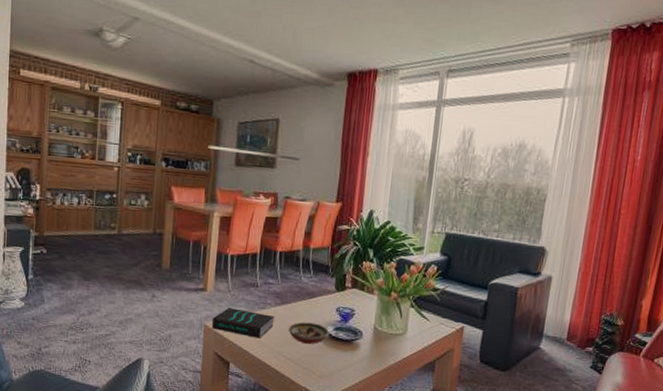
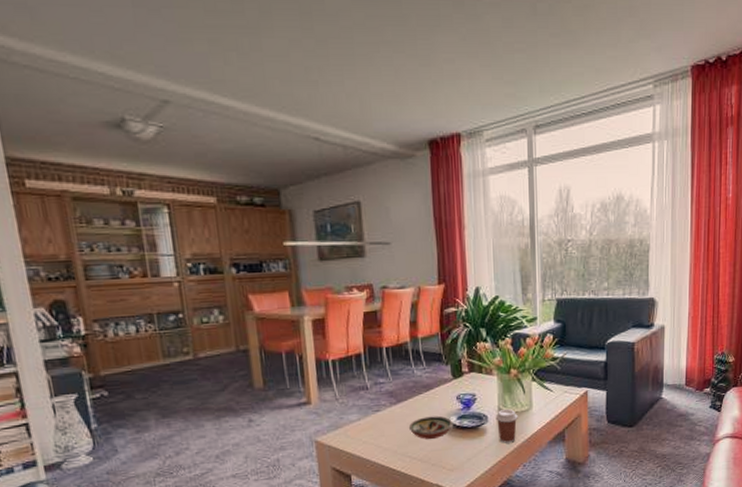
book: present [212,308,275,339] -> none [322,416,393,444]
coffee cup: none [370,328,392,363] -> present [495,408,518,444]

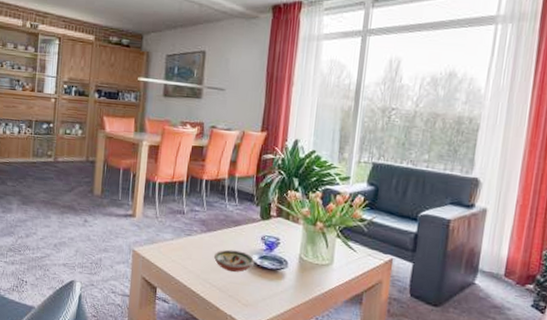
coffee cup: present [495,408,518,444] -> none [295,258,318,293]

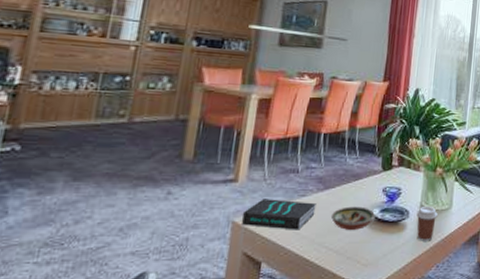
book: none [140,234,201,265] -> present [242,199,316,230]
coffee cup: none [295,258,318,293] -> present [416,206,438,241]

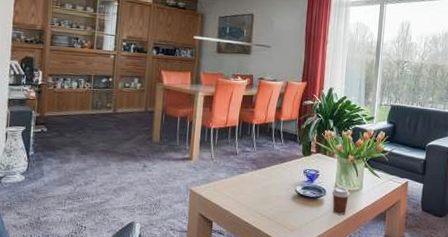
book: present [242,199,316,230] -> none [197,174,252,199]
decorative bowl: present [330,206,376,230] -> none [263,183,299,202]

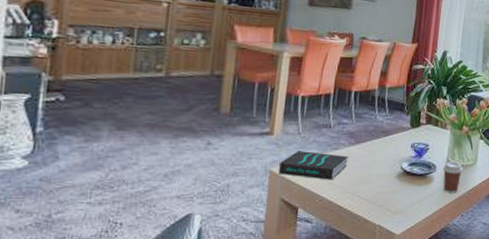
book: none [197,174,252,199] -> present [278,151,348,180]

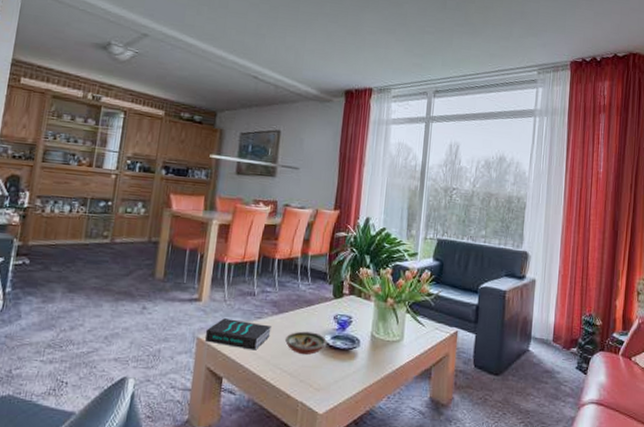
decorative bowl: none [362,160,405,181] -> present [284,331,327,355]
coffee cup: present [443,161,463,193] -> none [367,336,389,372]

